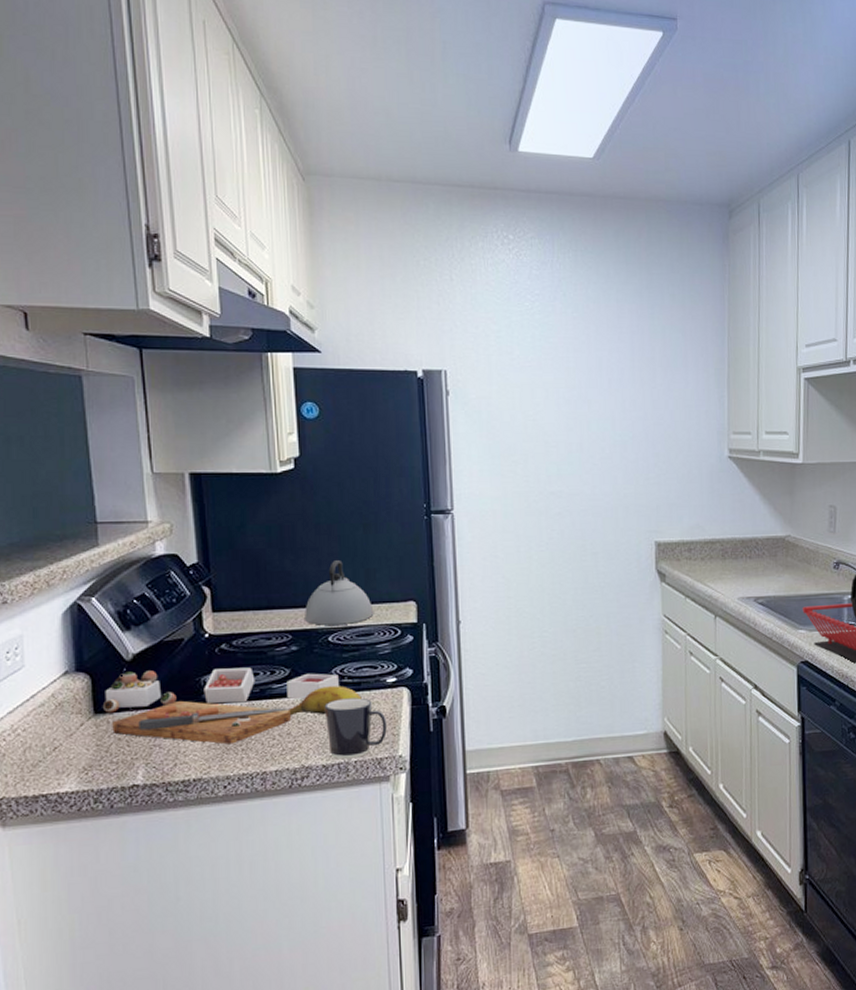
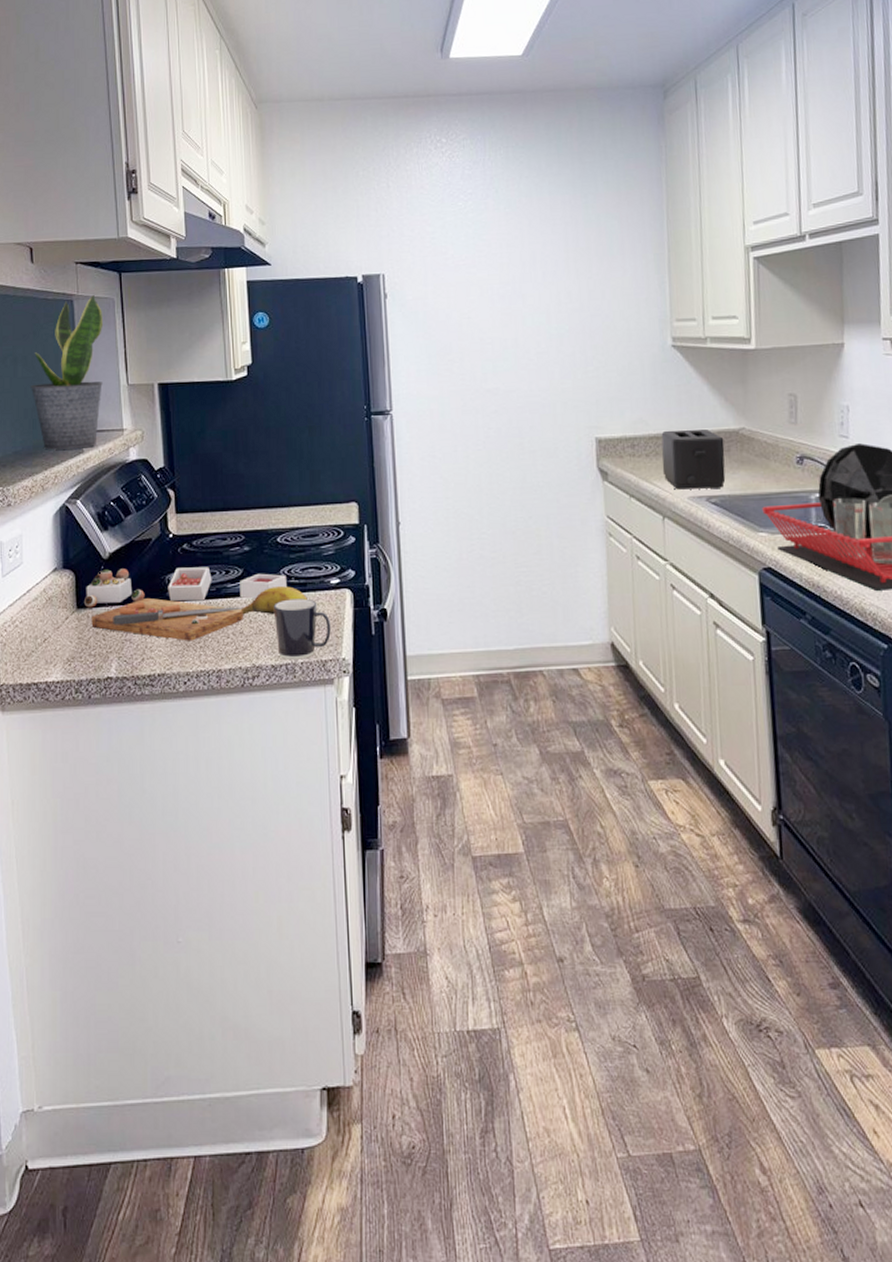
potted plant: none [28,370,121,542] -> present [30,294,104,450]
kettle: present [305,560,374,625] -> none [256,463,319,526]
toaster: none [715,535,772,591] -> present [661,429,726,490]

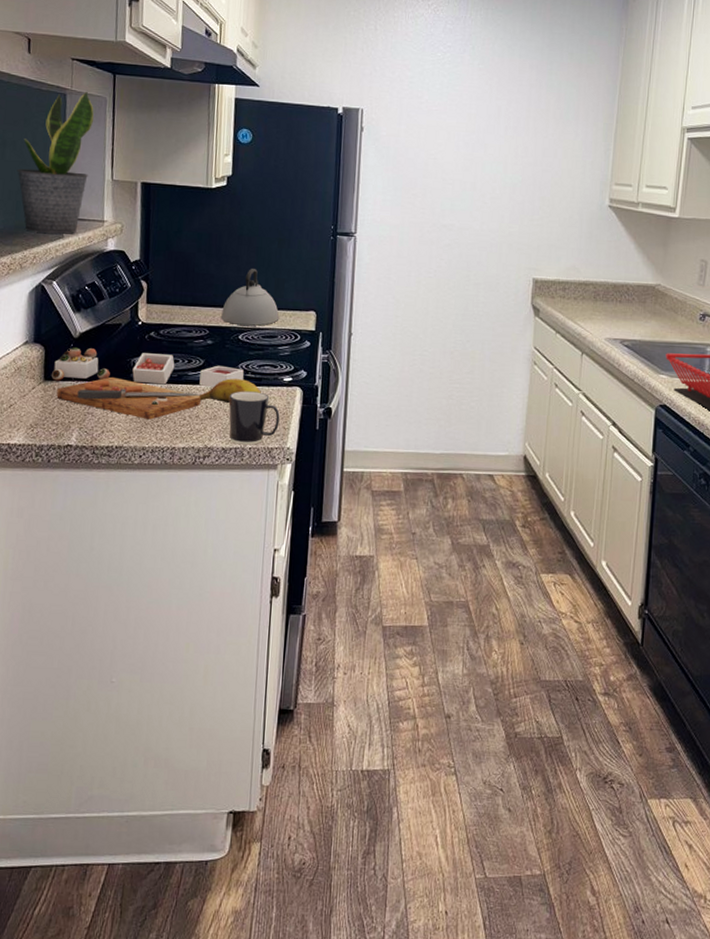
kettle: none [256,463,319,526] -> present [221,269,280,326]
toaster: present [661,429,726,490] -> none [586,279,642,333]

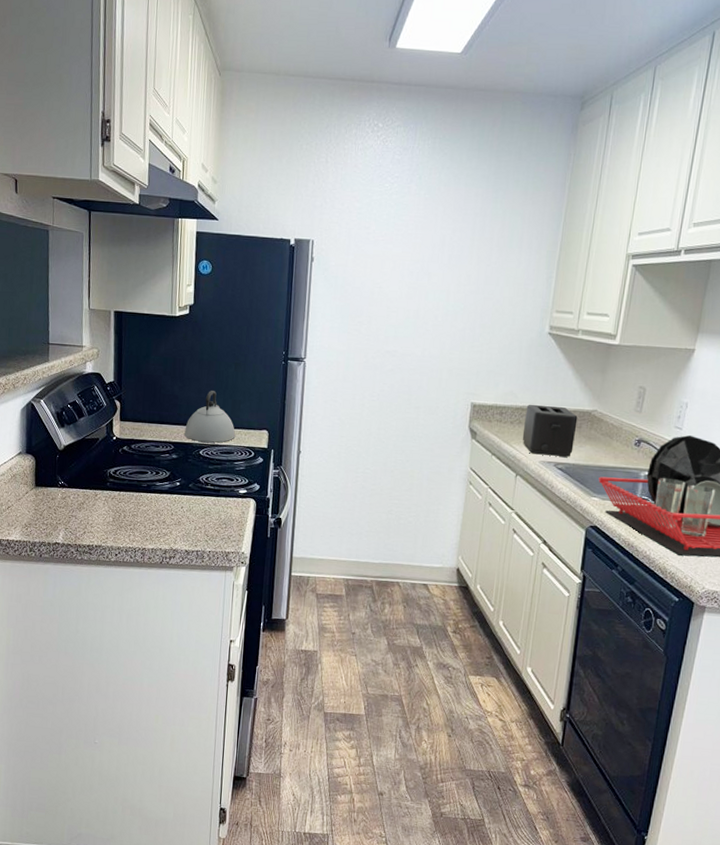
potted plant: present [17,91,94,234] -> none [8,227,73,358]
cutting board: present [52,347,244,420] -> none [41,458,204,524]
fruit: present [198,378,261,404] -> none [165,489,219,512]
mug: present [228,391,280,446] -> none [191,500,236,549]
toaster: none [586,279,642,333] -> present [522,404,578,457]

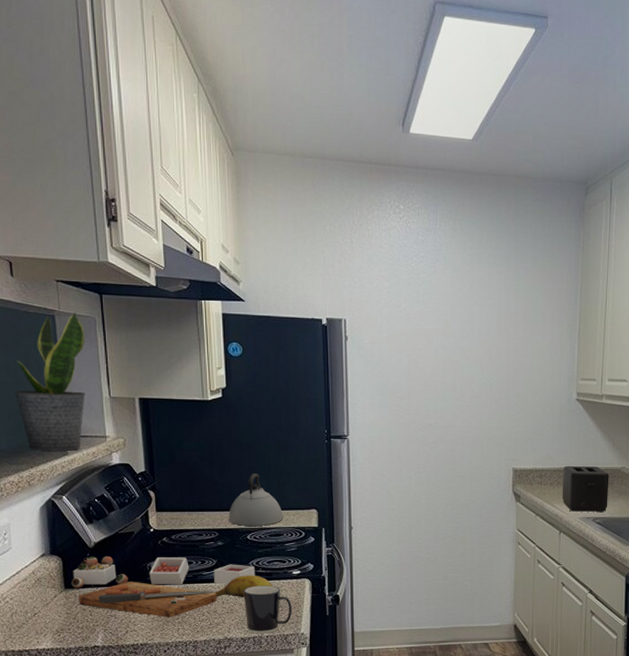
potted plant: none [8,227,73,358] -> present [14,312,86,451]
cutting board: none [41,458,204,524] -> present [72,556,255,618]
fruit: none [165,489,219,512] -> present [214,575,273,598]
mug: none [191,500,236,549] -> present [243,585,292,635]

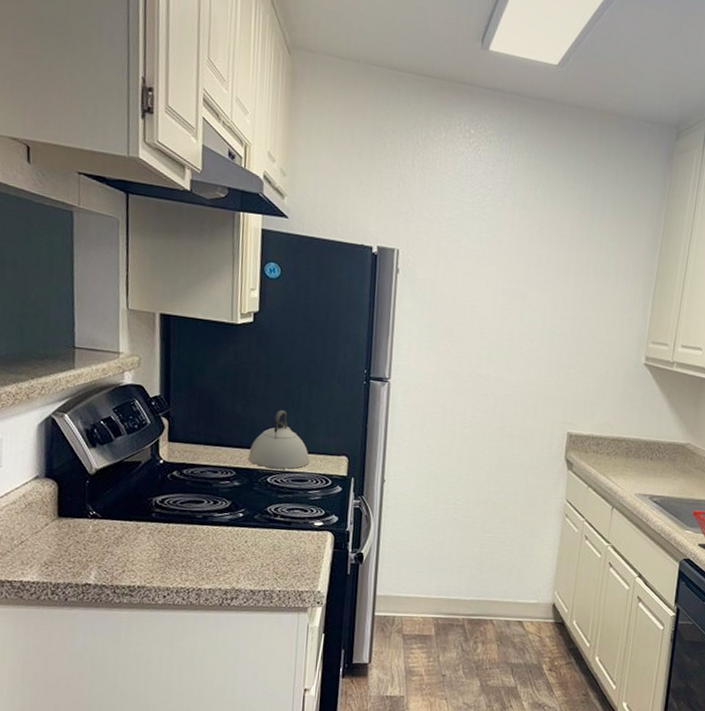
potted plant: present [14,312,86,451] -> none [19,209,106,365]
cutting board: present [72,556,255,618] -> none [66,484,273,560]
fruit: present [214,575,273,598] -> none [225,521,291,547]
mug: present [243,585,292,635] -> none [257,534,310,589]
toaster: present [562,465,609,512] -> none [618,435,672,490]

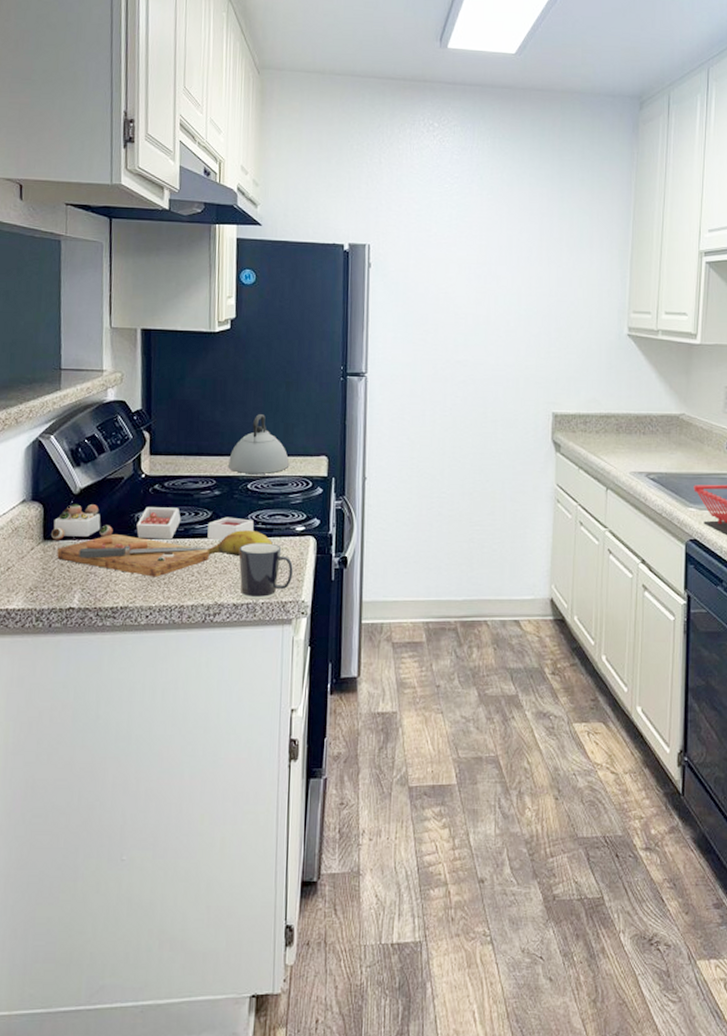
cutting board: none [66,484,273,560] -> present [51,504,254,577]
fruit: none [225,521,291,547] -> present [206,530,273,557]
mug: none [257,534,310,589] -> present [238,543,293,601]

